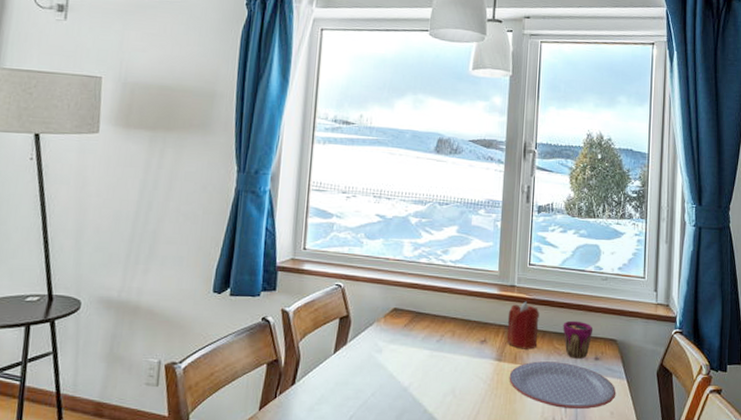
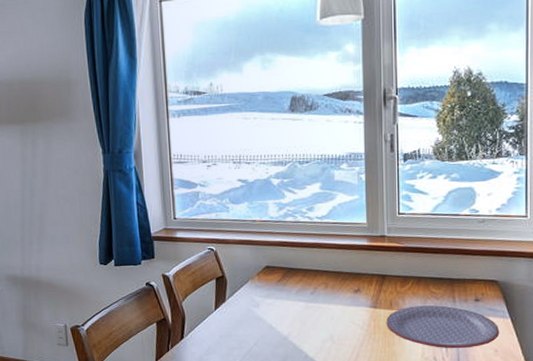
candle: present [506,301,539,350] -> none [380,250,413,296]
cup: present [563,320,593,359] -> none [438,265,472,301]

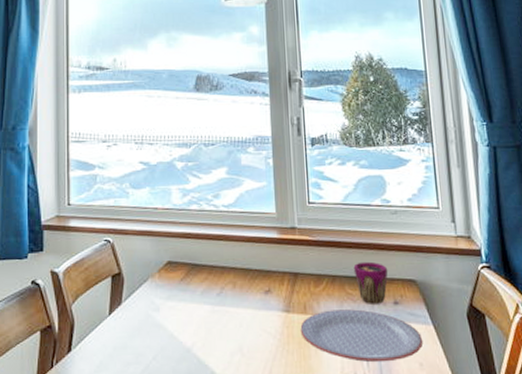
cup: none [438,265,472,301] -> present [353,261,388,304]

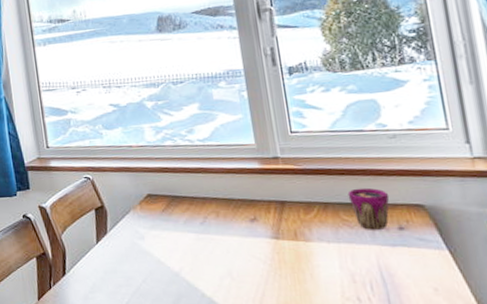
plate: present [300,309,423,362] -> none [292,235,438,286]

